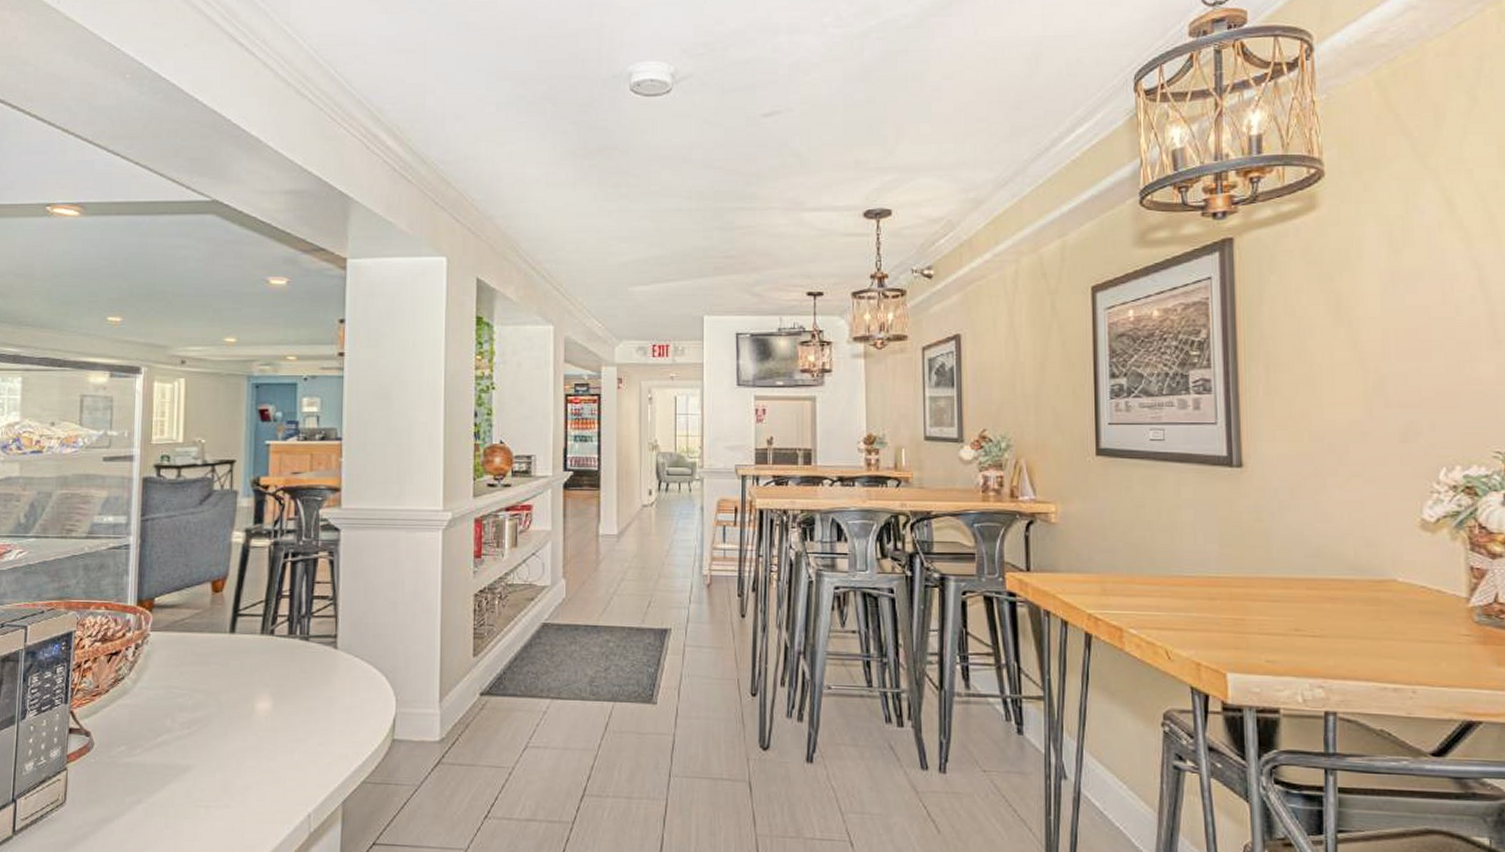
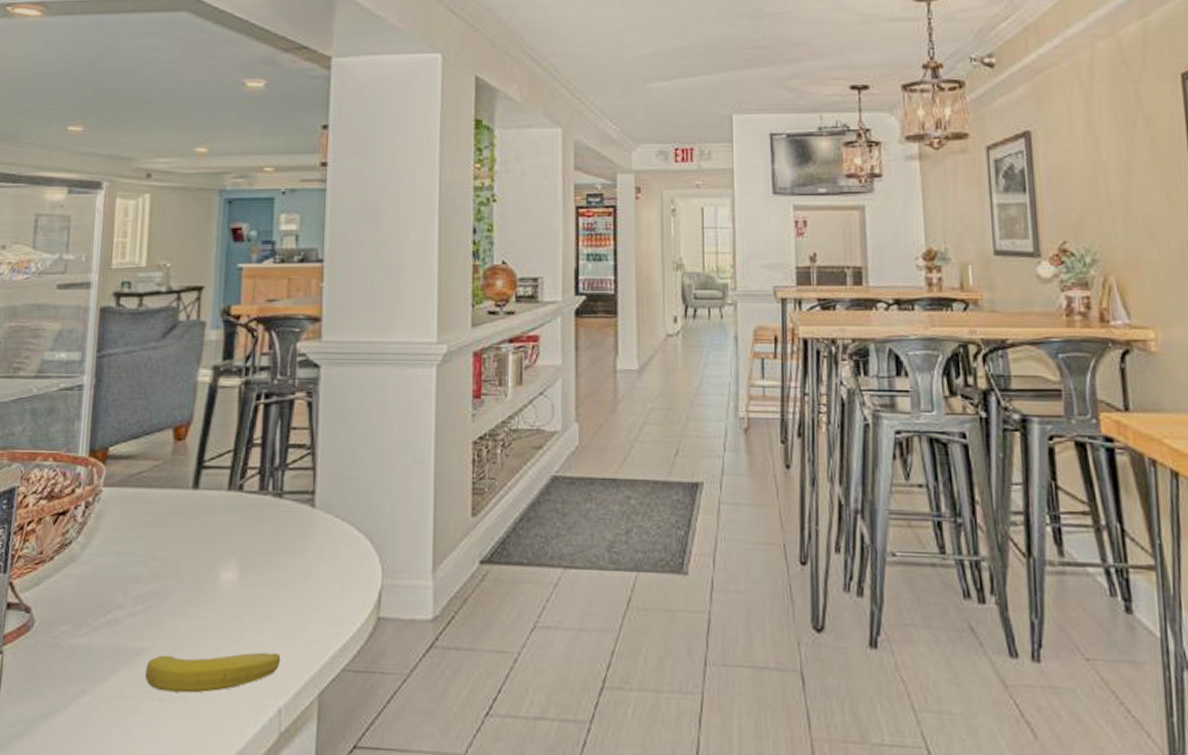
banana: none [193,768,310,802] -> present [146,652,281,693]

